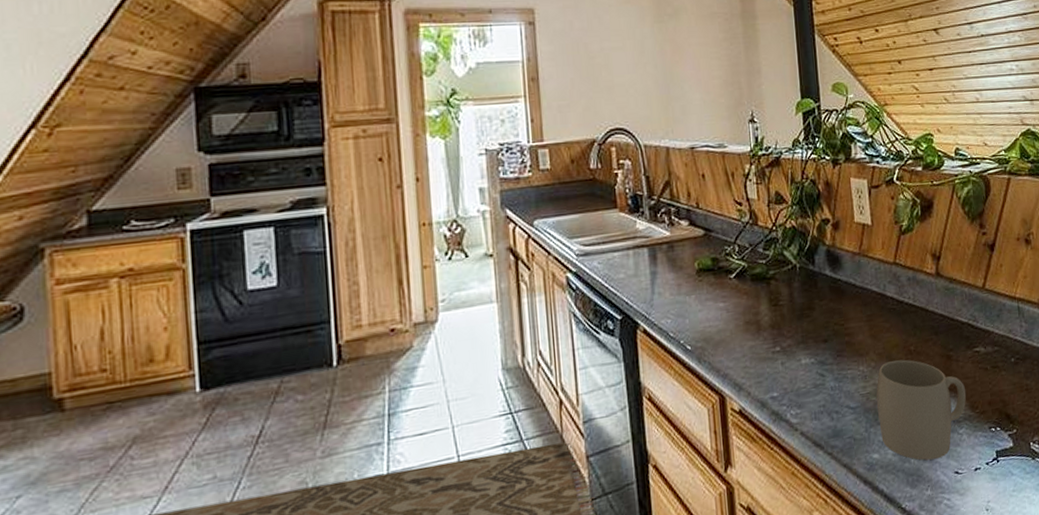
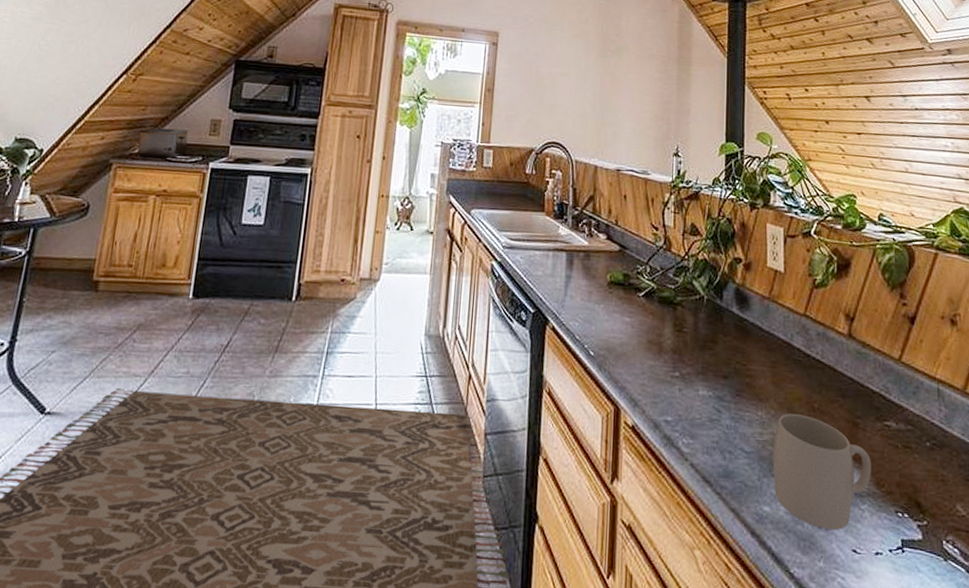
toaster: none [73,187,151,233] -> present [137,127,189,159]

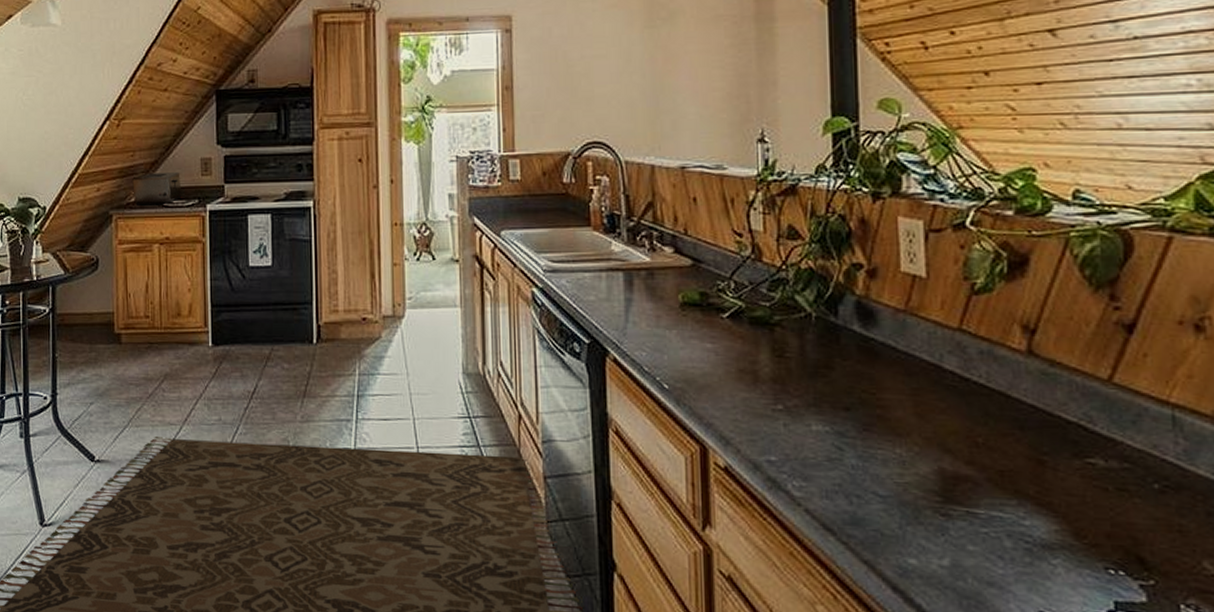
mug: present [773,413,872,530] -> none [919,450,1068,588]

